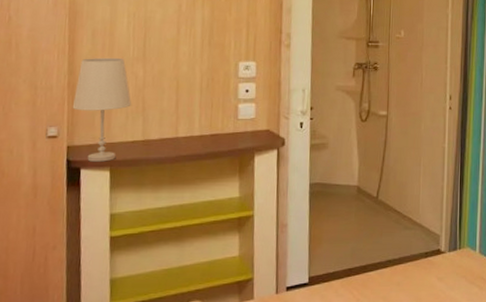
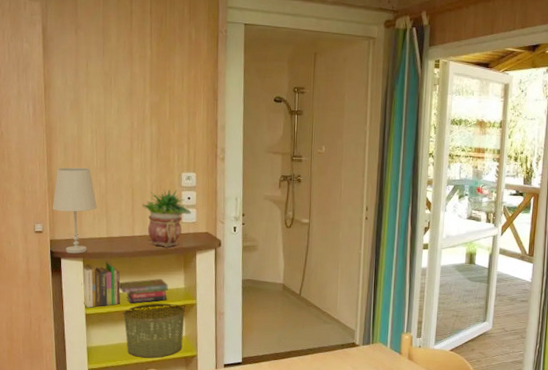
books: none [106,169,158,229] -> present [81,261,120,308]
books: none [155,188,219,220] -> present [118,279,168,304]
basket: none [159,217,239,287] -> present [123,303,185,359]
potted plant: none [188,81,250,149] -> present [142,189,191,247]

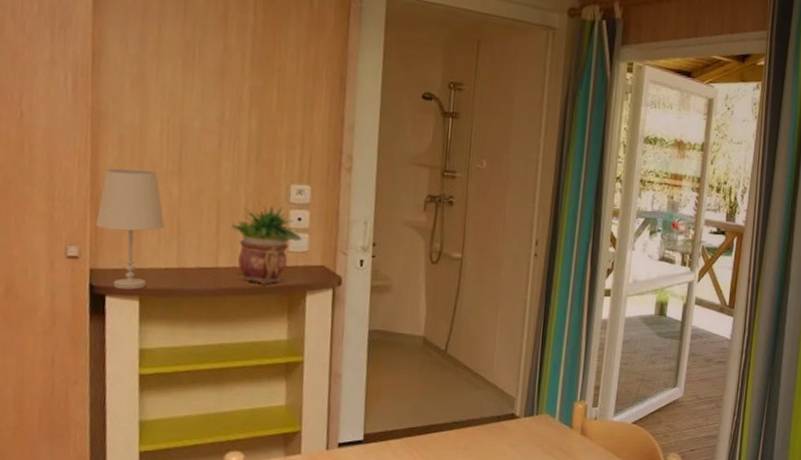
books: present [81,261,120,308] -> none [134,301,194,366]
books: present [118,279,168,304] -> none [191,327,264,361]
basket: present [123,303,185,359] -> none [196,359,287,436]

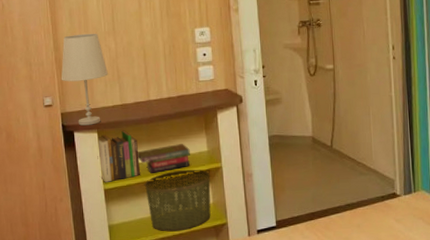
books: none [134,301,194,366] -> present [97,130,140,182]
books: none [191,327,264,361] -> present [137,144,190,173]
basket: none [196,359,287,436] -> present [144,169,211,232]
potted plant: present [231,205,302,285] -> none [155,47,208,109]

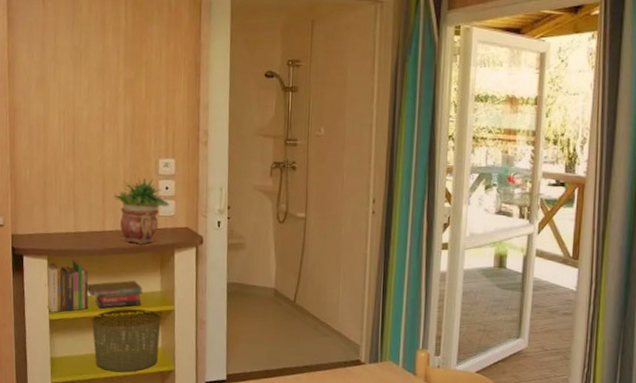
table lamp: present [61,33,108,126] -> none [14,153,64,251]
potted plant: none [155,47,208,109] -> present [113,177,169,245]

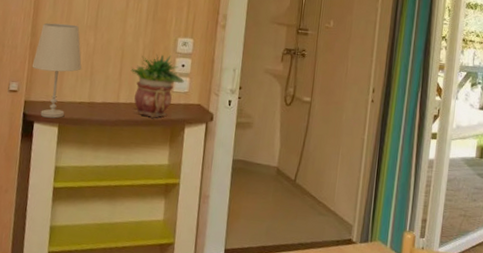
table lamp: none [14,153,64,251] -> present [31,23,82,119]
books: present [45,259,89,313] -> none [51,129,98,181]
books: present [86,280,142,309] -> none [95,152,150,179]
basket: present [91,308,161,373] -> none [95,179,167,244]

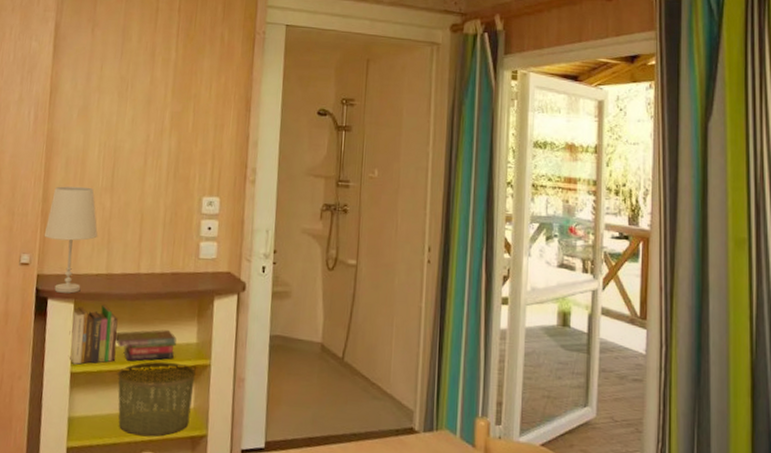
books: none [51,129,98,181] -> present [68,304,118,365]
books: none [95,152,150,179] -> present [115,329,177,362]
basket: none [95,179,167,244] -> present [117,361,196,437]
potted plant: present [130,54,184,118] -> none [151,216,211,290]

